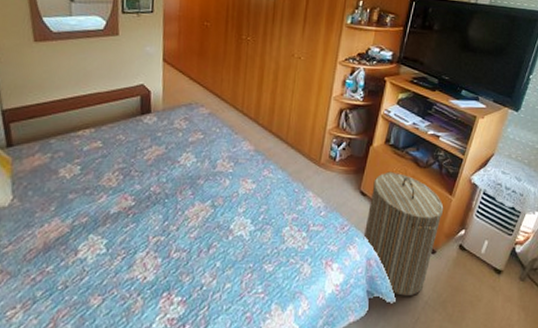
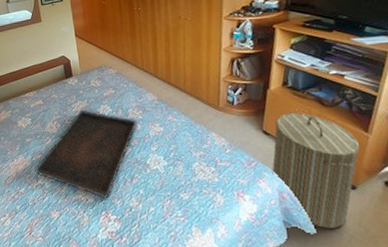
serving tray: none [75,157,226,275] -> present [35,109,137,199]

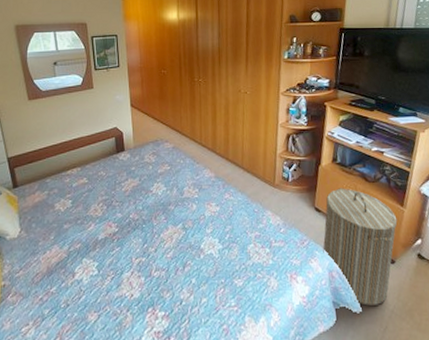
serving tray: present [35,109,137,199] -> none [72,188,192,293]

